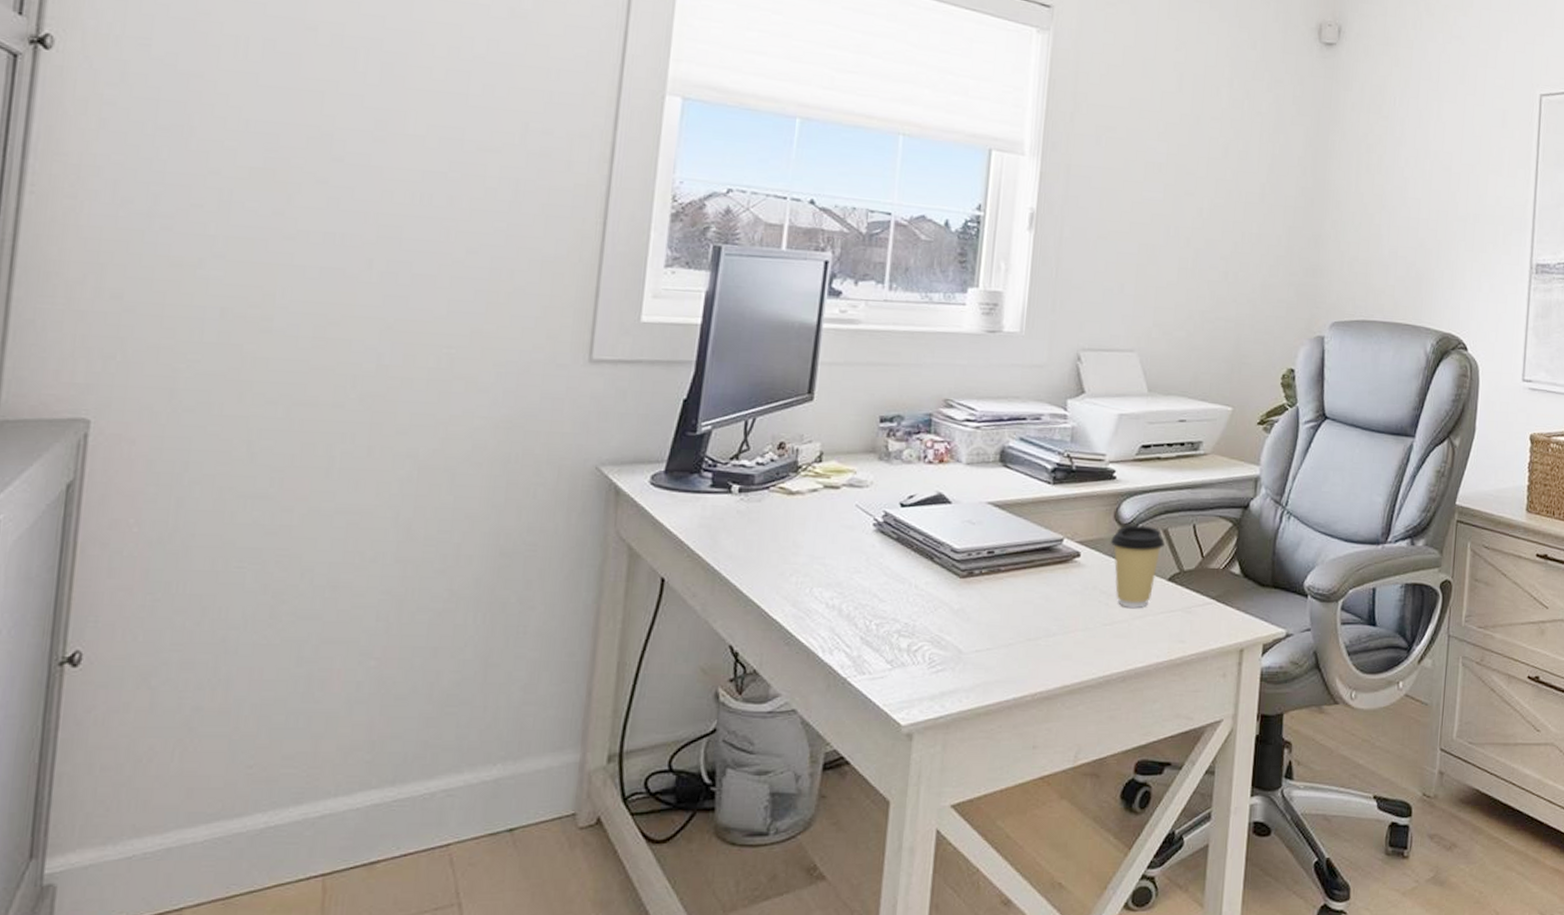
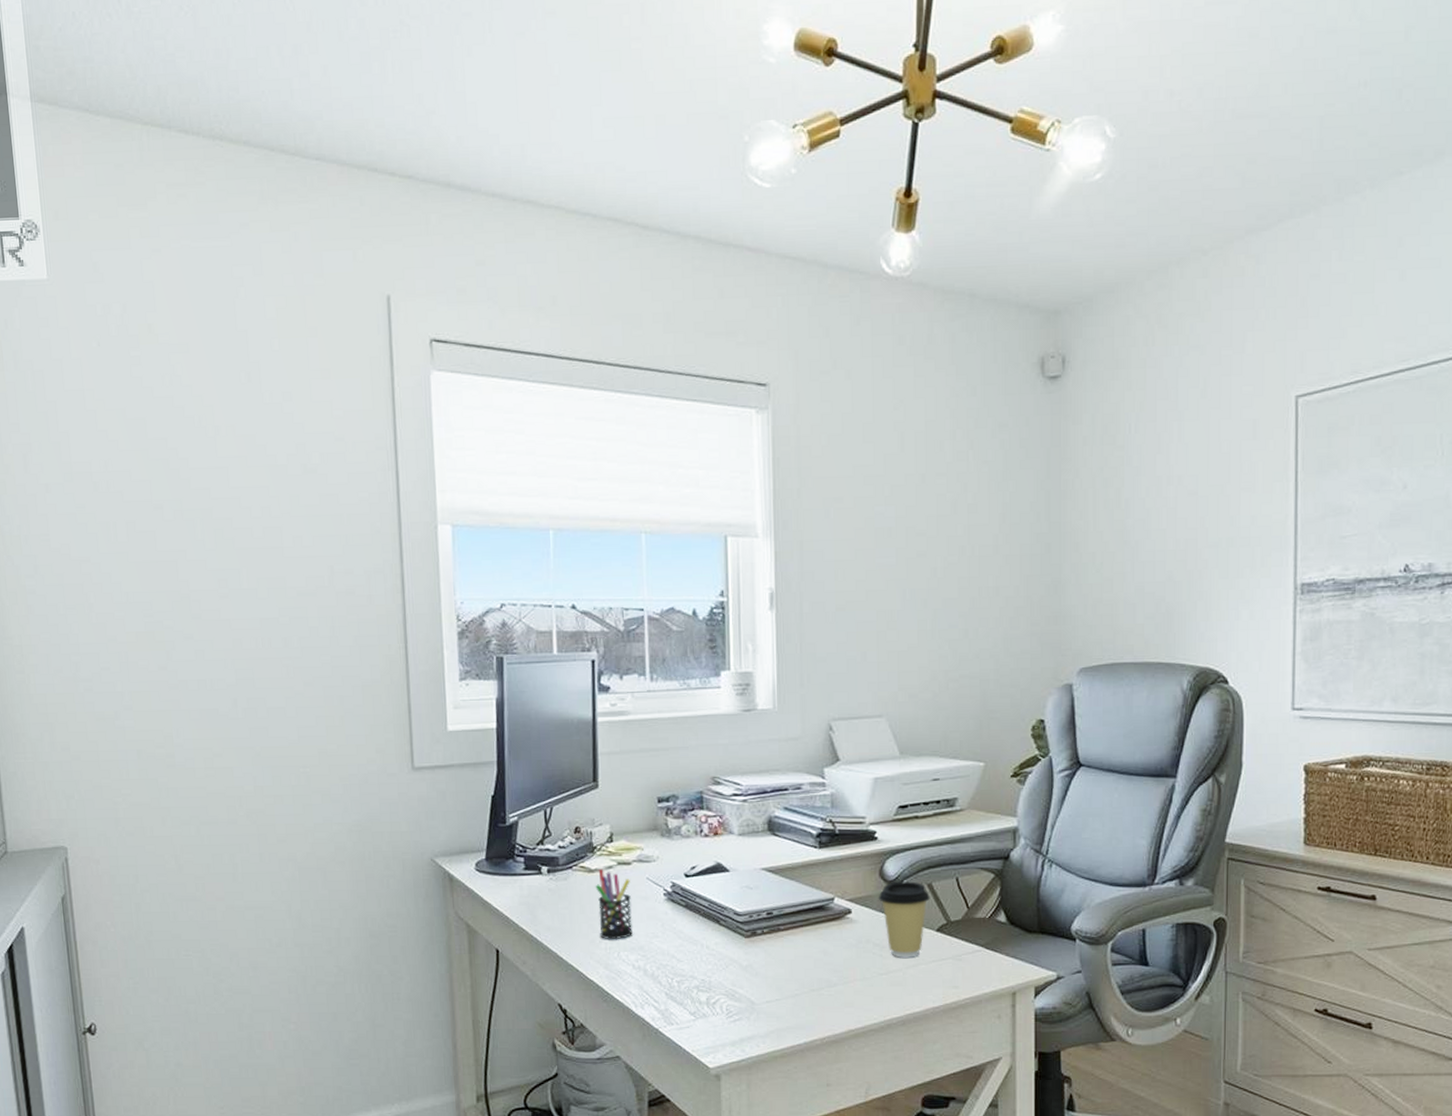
pen holder: none [791,491,836,574] -> present [595,868,632,940]

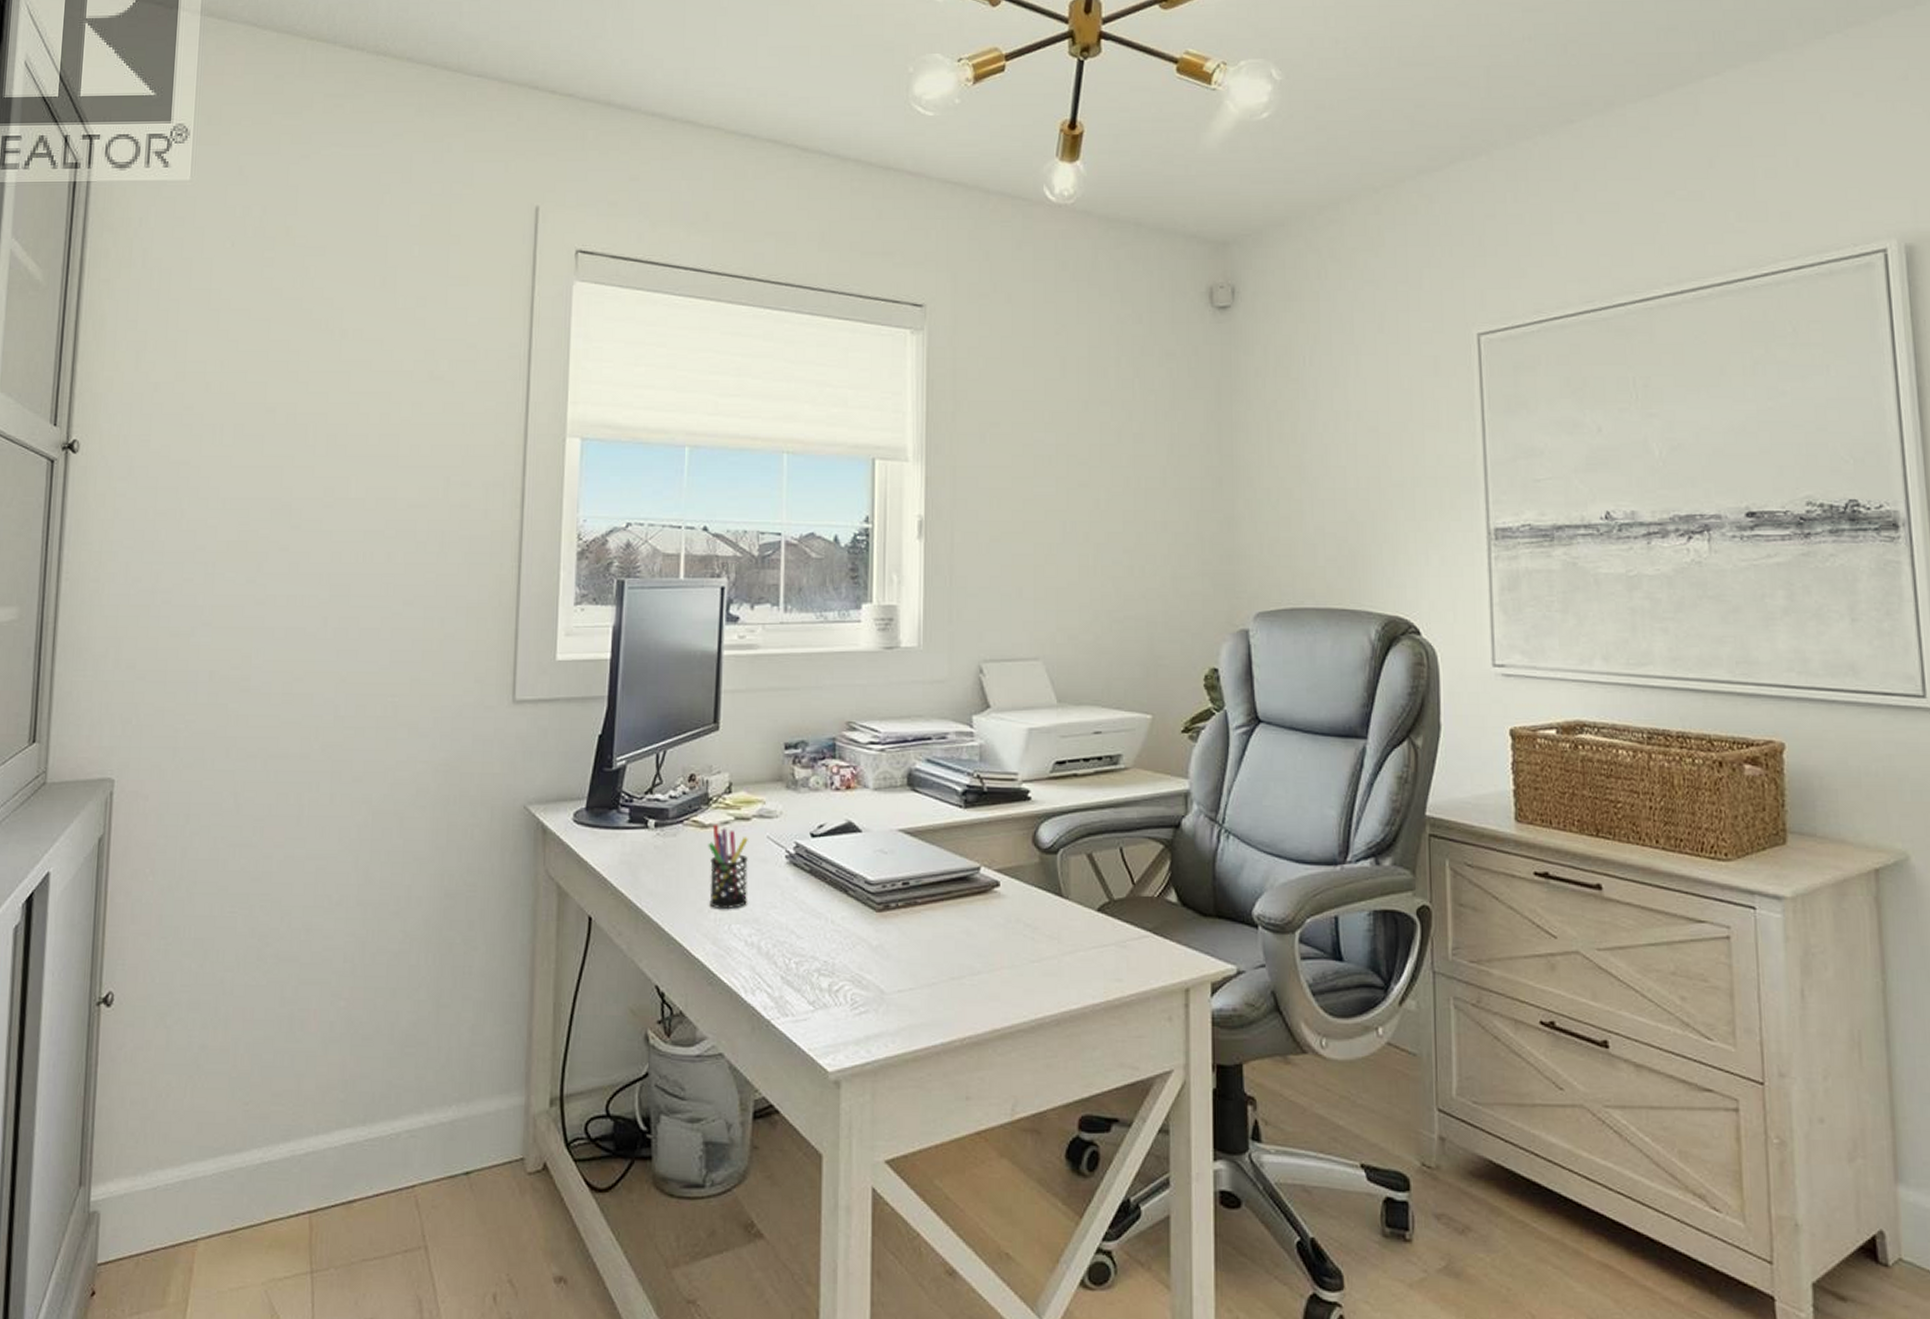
coffee cup: present [878,881,930,958] -> none [1030,850,1090,942]

